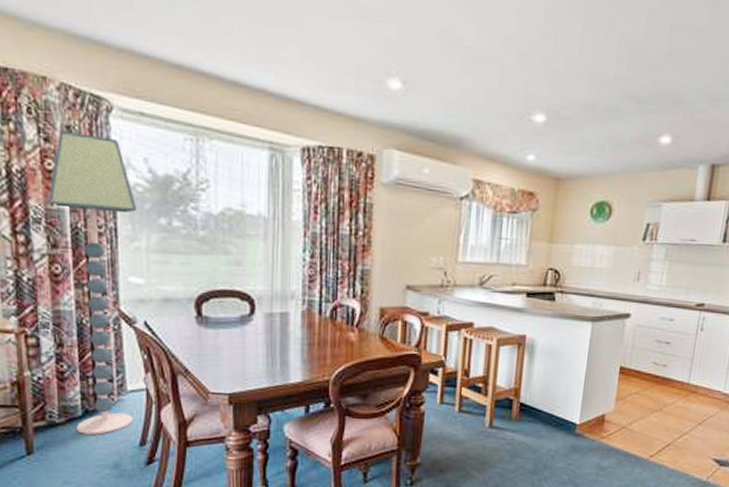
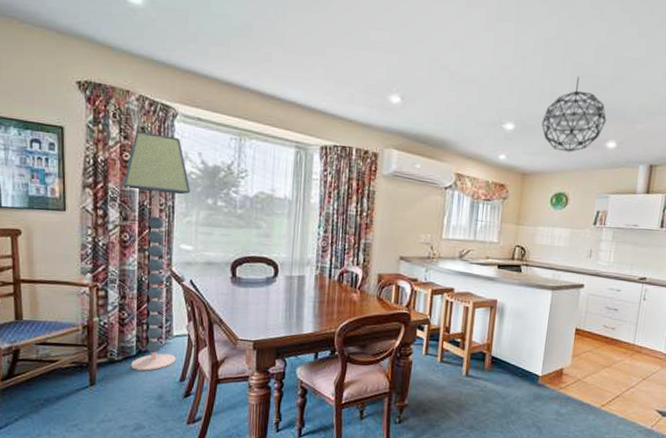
pendant light: none [580,51,660,150] -> present [542,76,607,152]

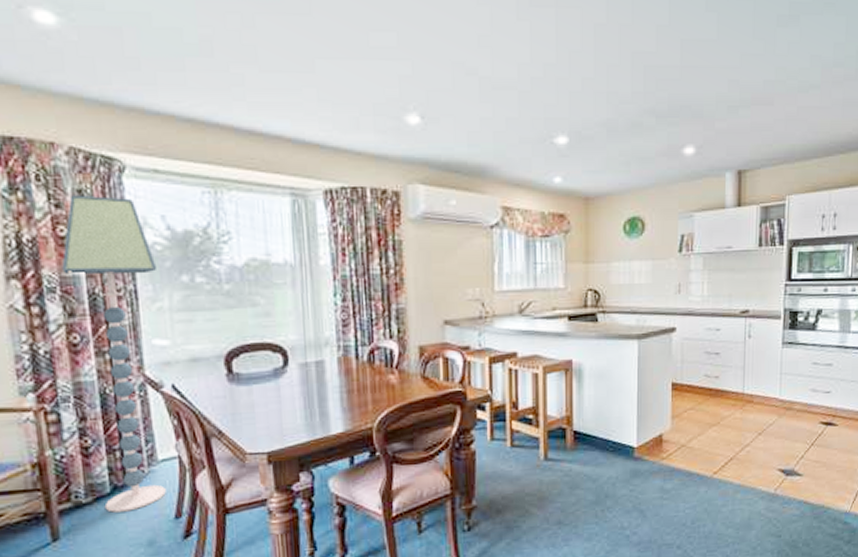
pendant light: present [542,76,607,152] -> none [602,68,679,165]

